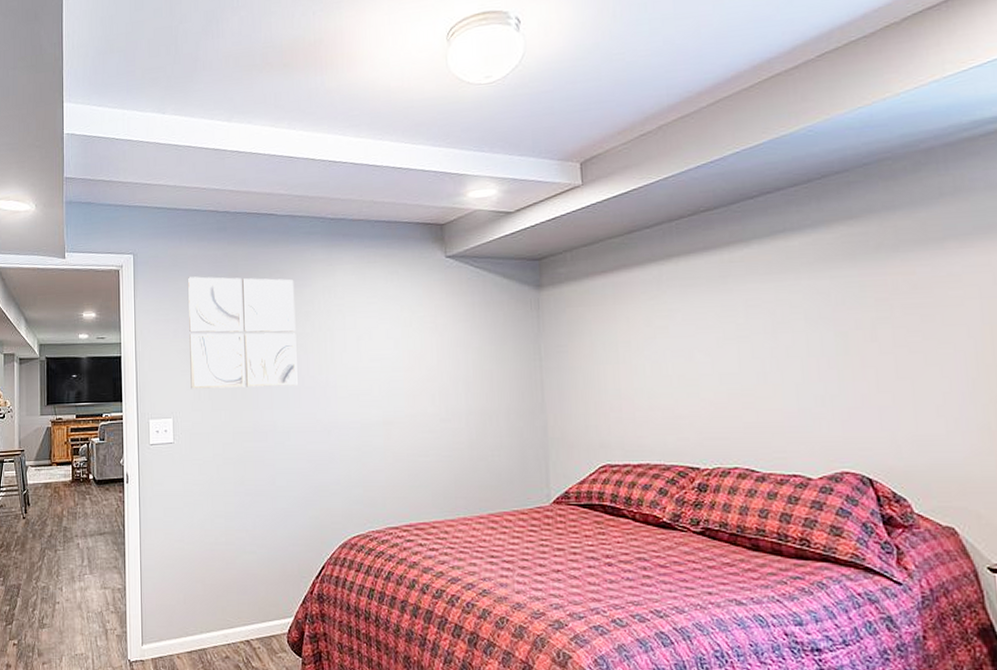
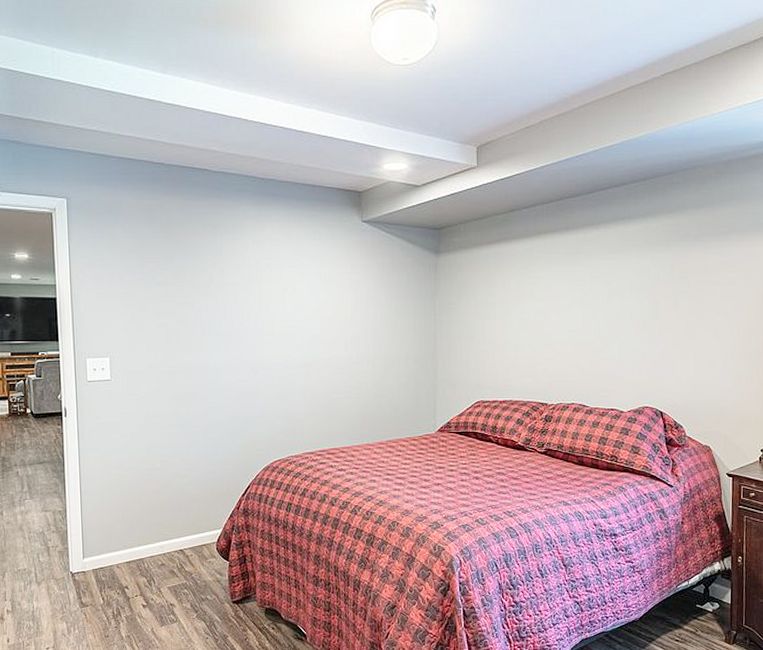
wall art: present [188,276,298,389] -> none [123,225,228,331]

